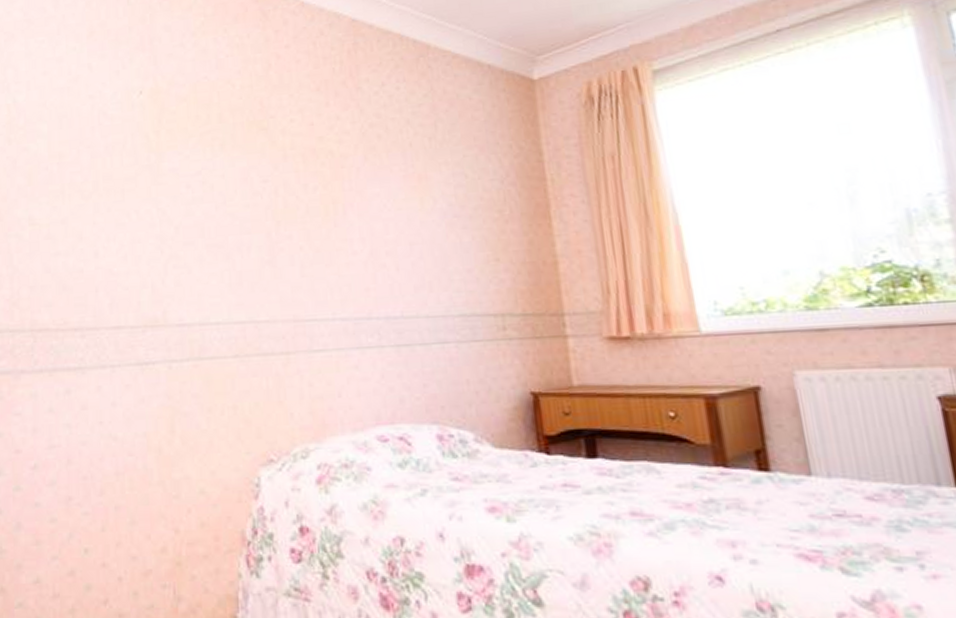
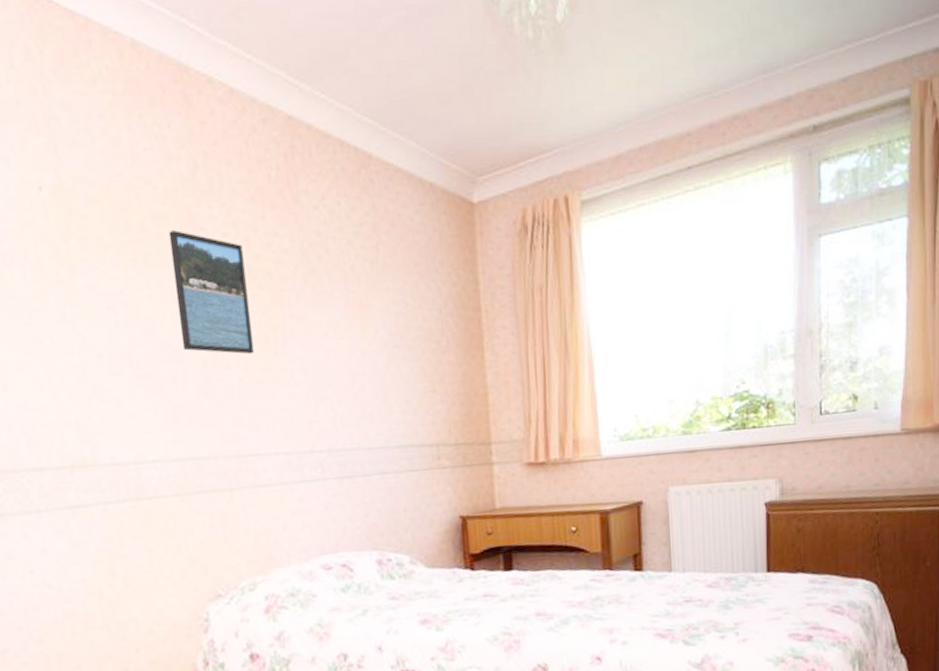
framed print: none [243,119,314,225] -> present [168,230,254,355]

